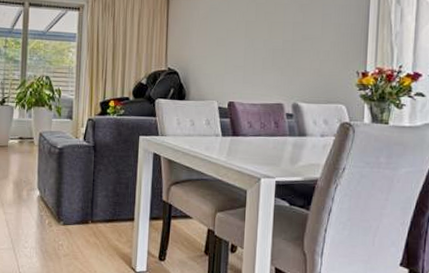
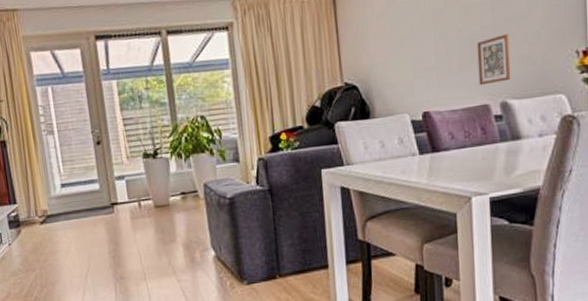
picture frame: none [276,49,305,88] -> present [477,34,511,86]

